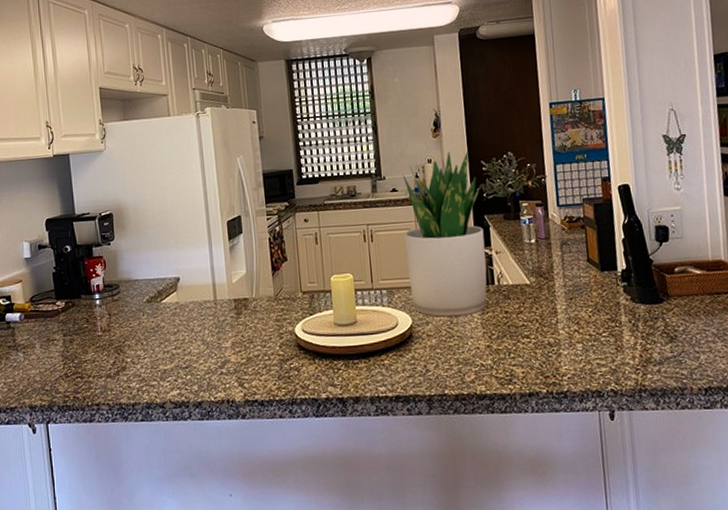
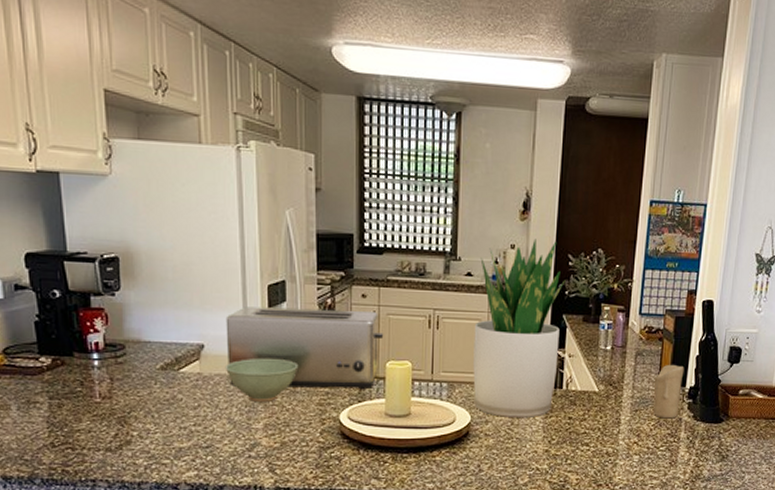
toaster: none [195,233,327,310] -> present [225,306,384,389]
bowl: none [197,283,257,324] -> present [225,358,299,403]
candle: none [583,250,615,304] -> present [652,365,684,419]

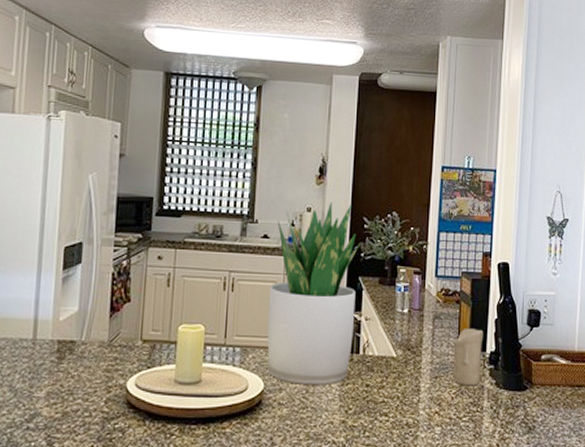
toaster: present [225,306,384,389] -> none [15,268,178,354]
bowl: present [225,358,299,403] -> none [12,321,89,369]

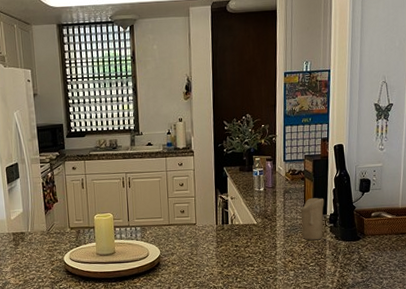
planter: present [267,202,361,385] -> none [157,112,223,249]

